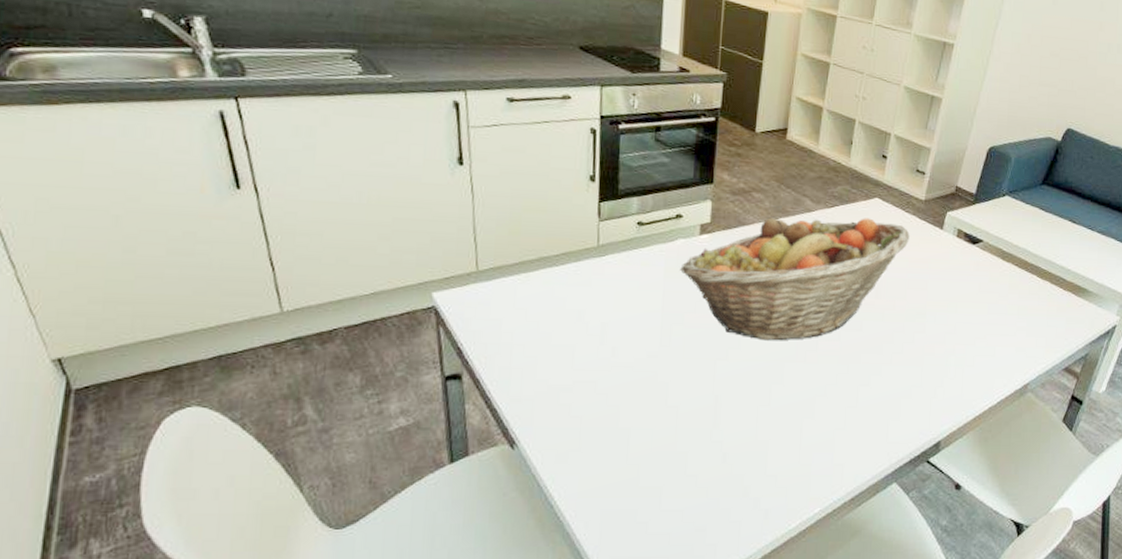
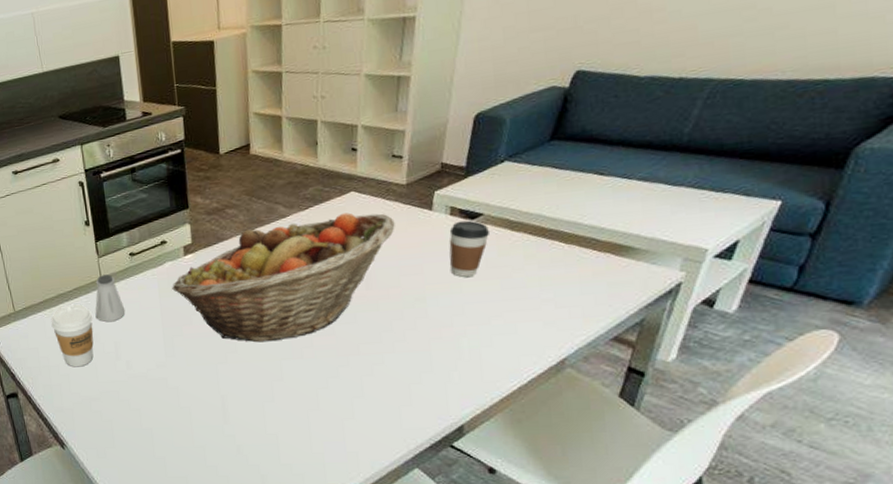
coffee cup: none [524,272,580,349] -> present [51,304,94,367]
saltshaker: none [583,242,621,299] -> present [95,274,126,322]
coffee cup: none [950,244,986,298] -> present [449,220,491,277]

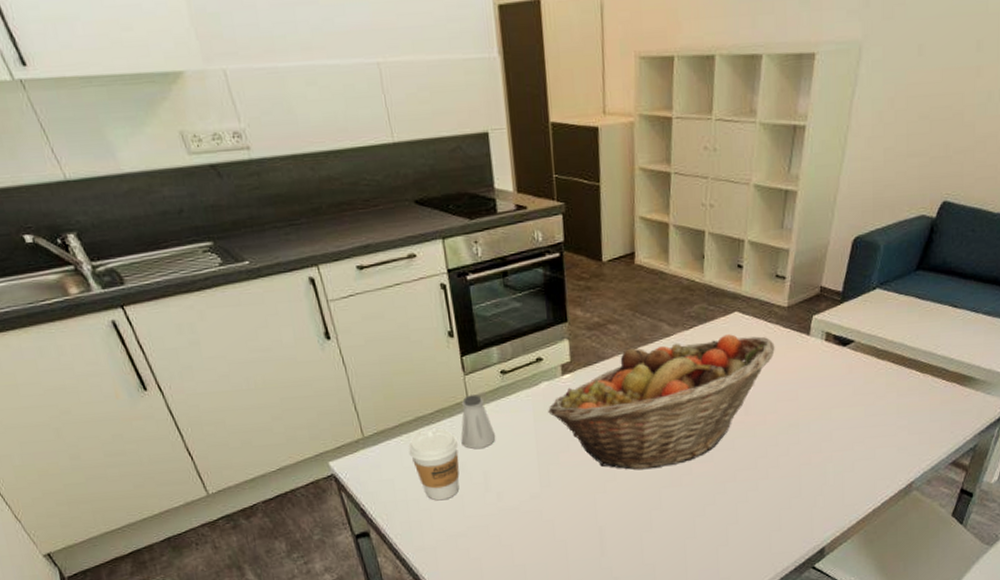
coffee cup: present [449,220,491,277] -> none [822,347,859,404]

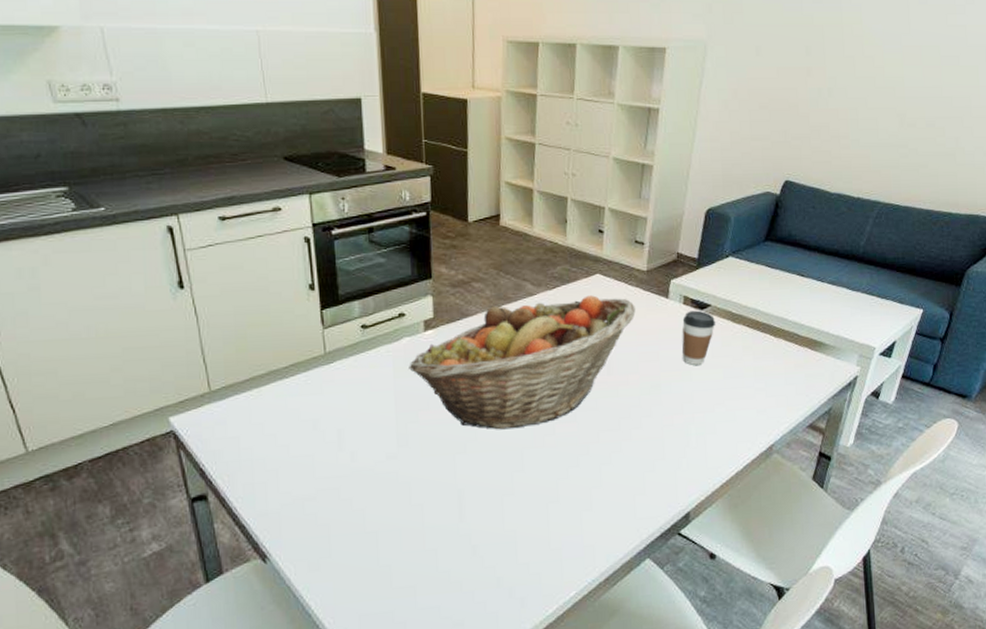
coffee cup: present [408,428,460,501] -> none [258,383,313,461]
saltshaker: present [461,394,496,450] -> none [315,349,353,406]
coffee cup: none [822,347,859,404] -> present [682,310,716,365]

